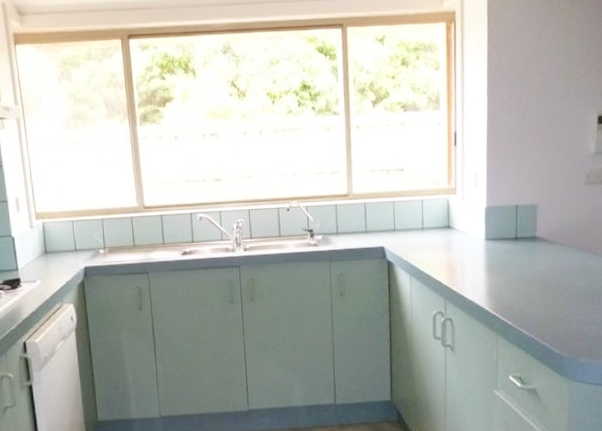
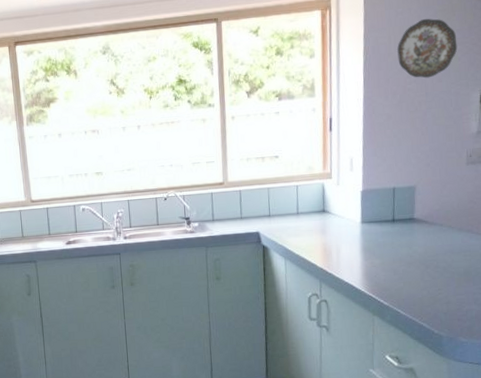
decorative plate: none [519,37,576,97] -> present [397,18,458,79]

